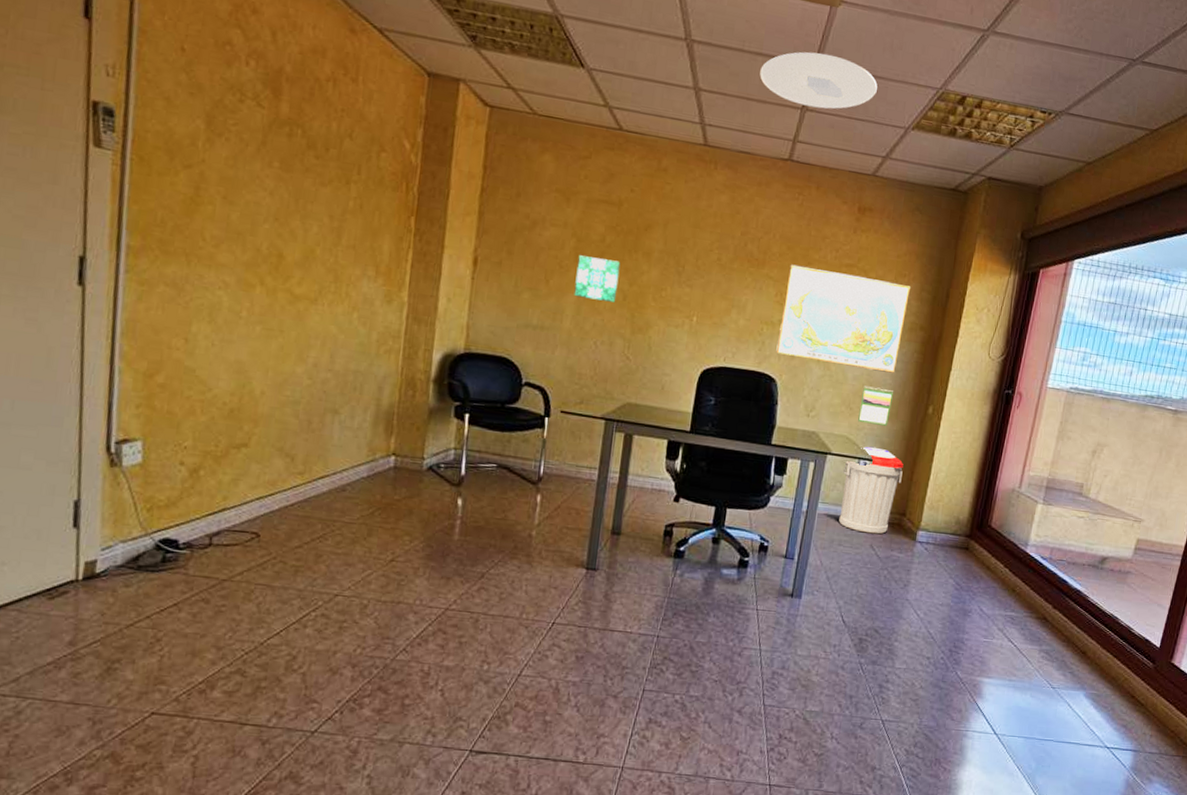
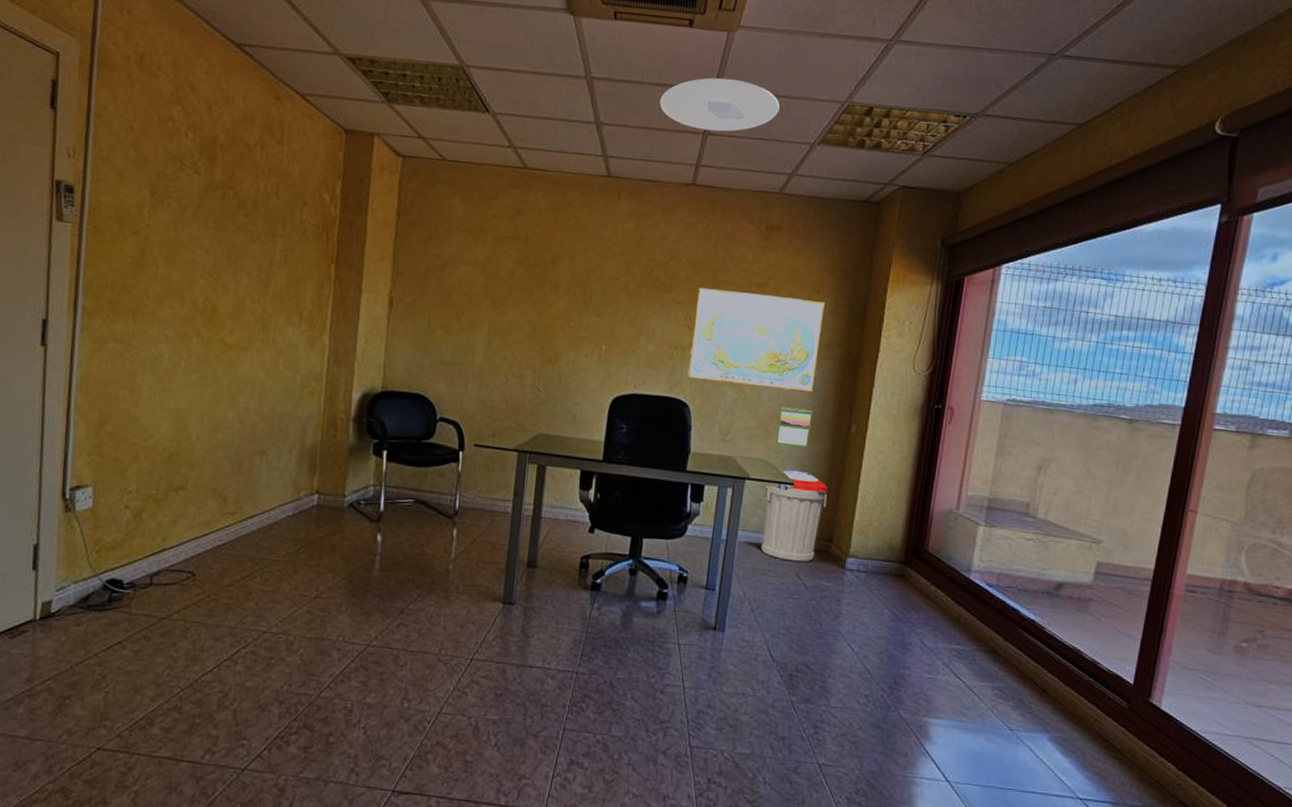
wall art: present [574,255,621,302] -> none [484,291,529,335]

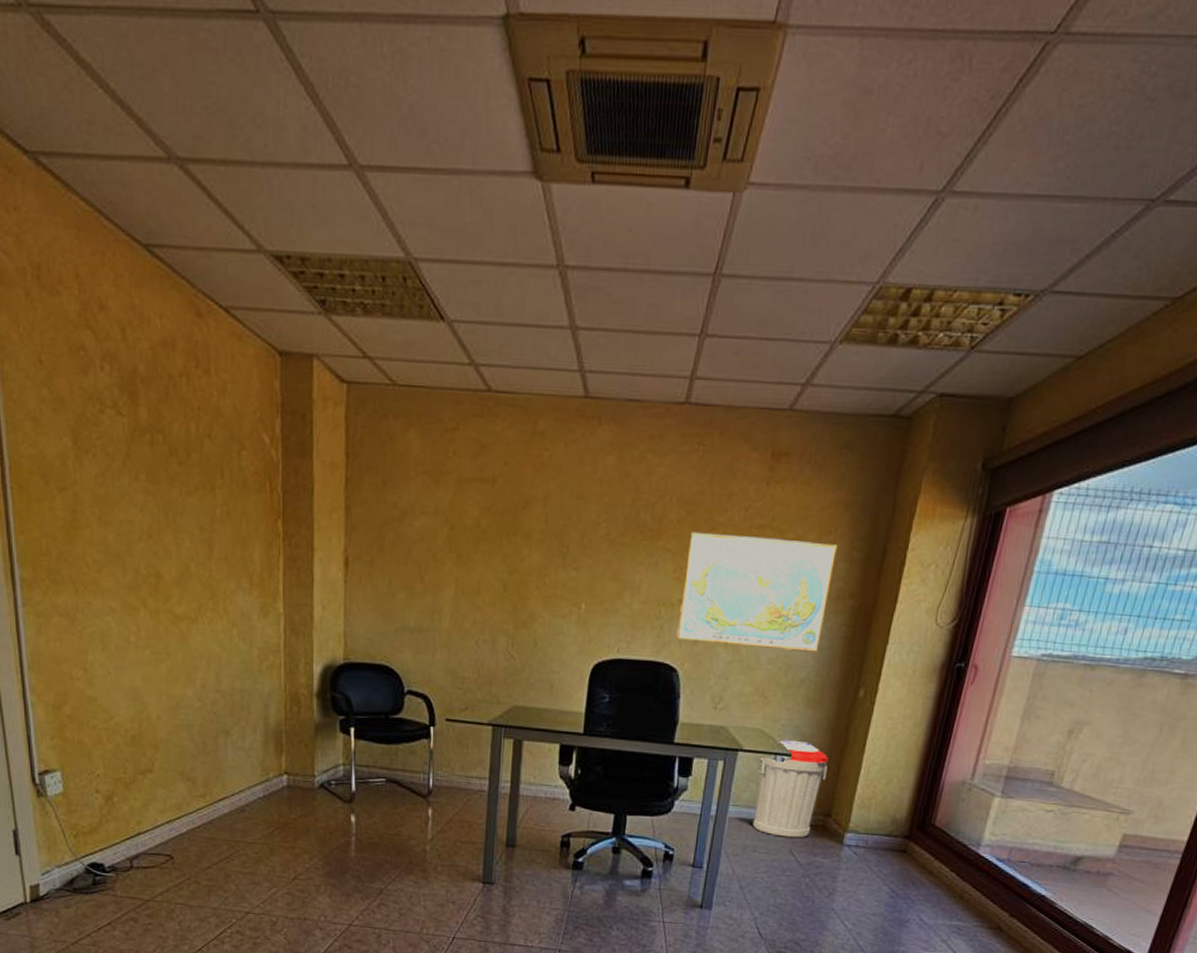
ceiling light: present [660,78,780,132] -> none [647,257,795,332]
calendar: present [776,407,813,448] -> none [774,669,817,715]

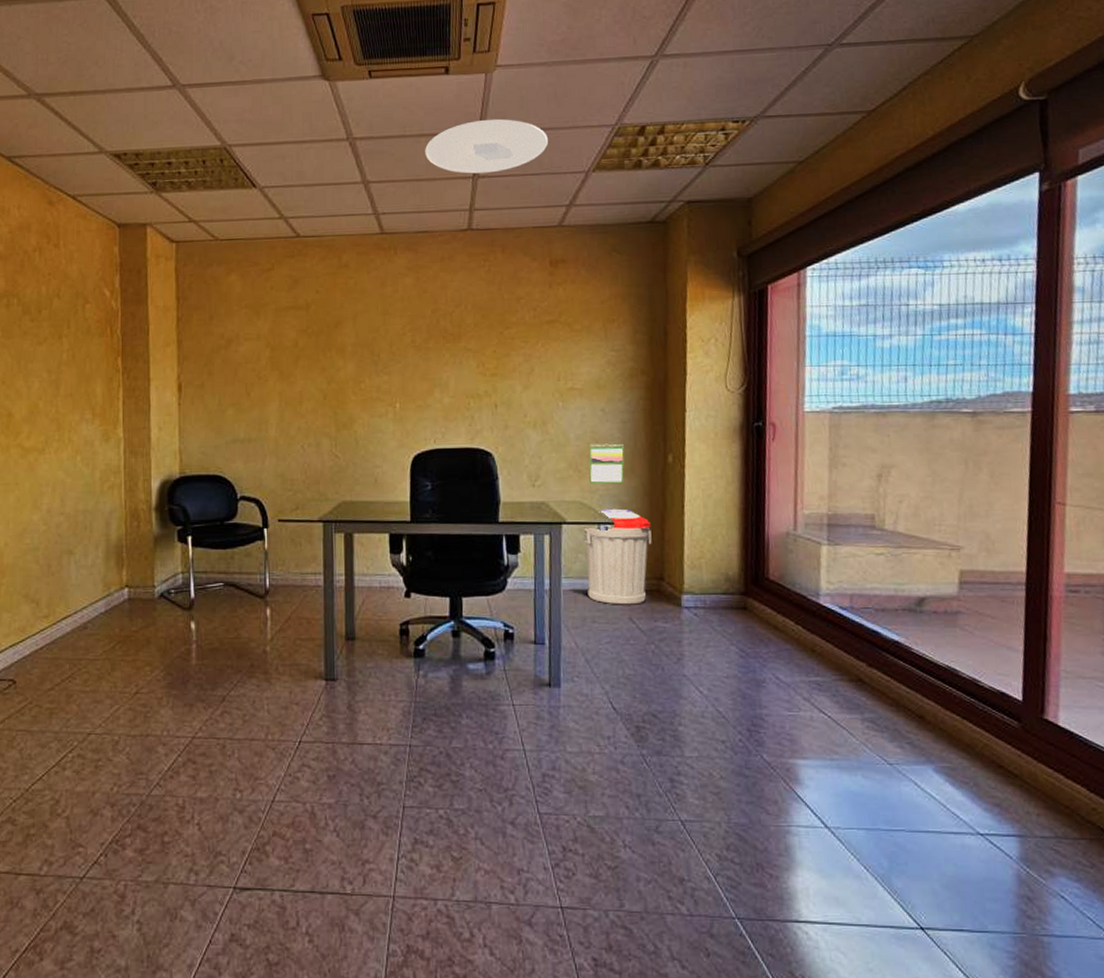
ceiling light: none [647,257,795,332] -> present [425,118,548,174]
world map: present [676,531,837,652] -> none [487,330,623,427]
calendar: none [774,669,817,715] -> present [589,443,625,485]

